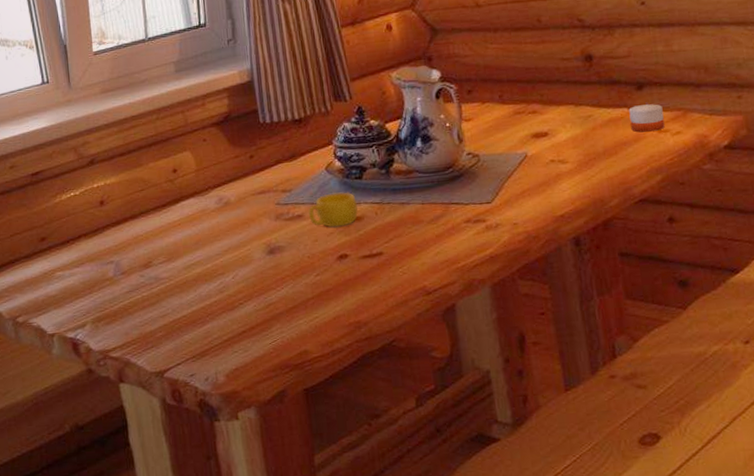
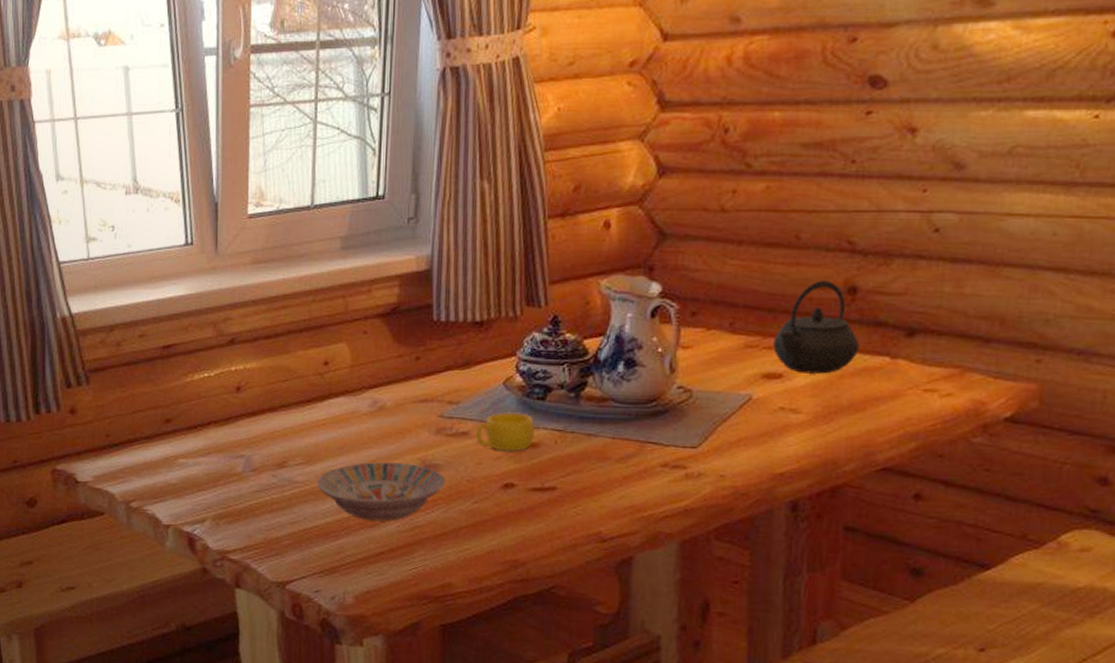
bowl: none [179,248,290,305] -> present [316,462,445,522]
kettle: none [536,52,603,130] -> present [773,280,860,374]
candle: present [629,104,665,132] -> none [889,355,935,389]

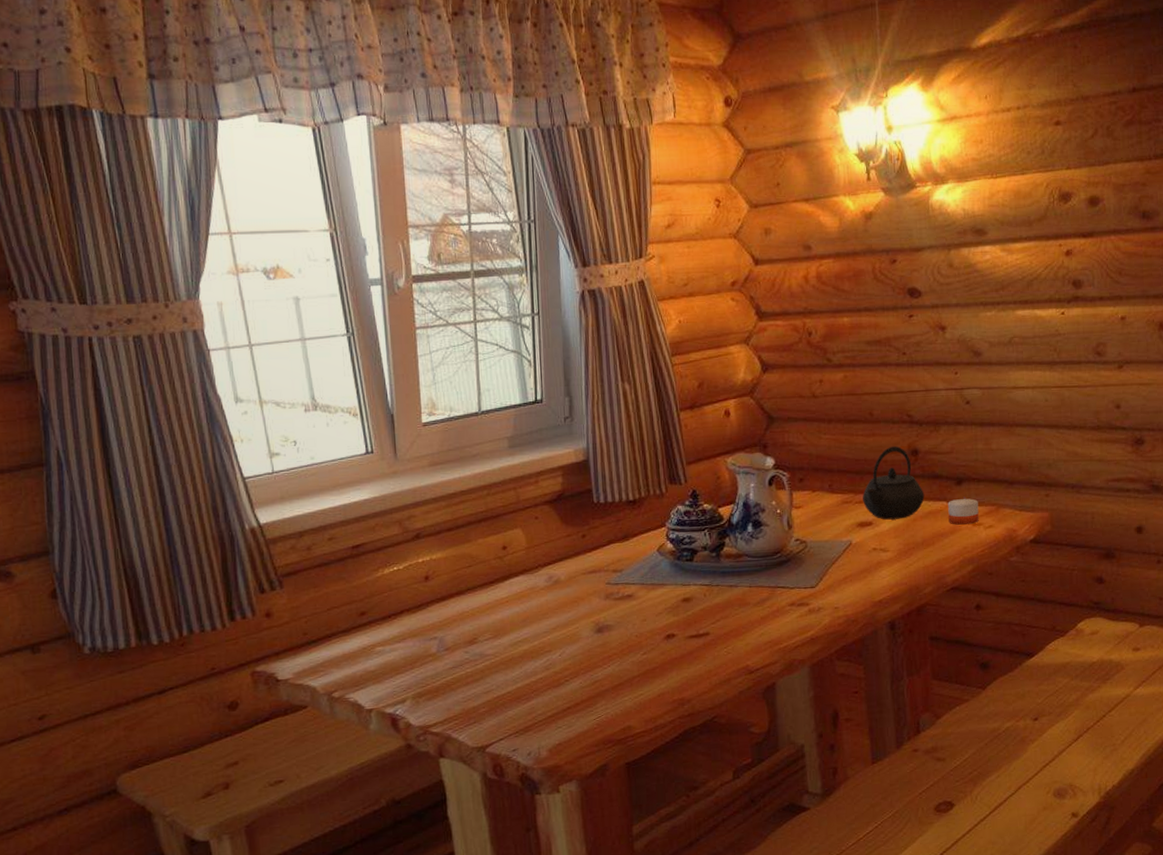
bowl: present [316,462,445,522] -> none [505,627,617,681]
cup: present [475,412,535,452] -> none [638,573,687,608]
candle: none [889,355,935,389] -> present [948,498,979,525]

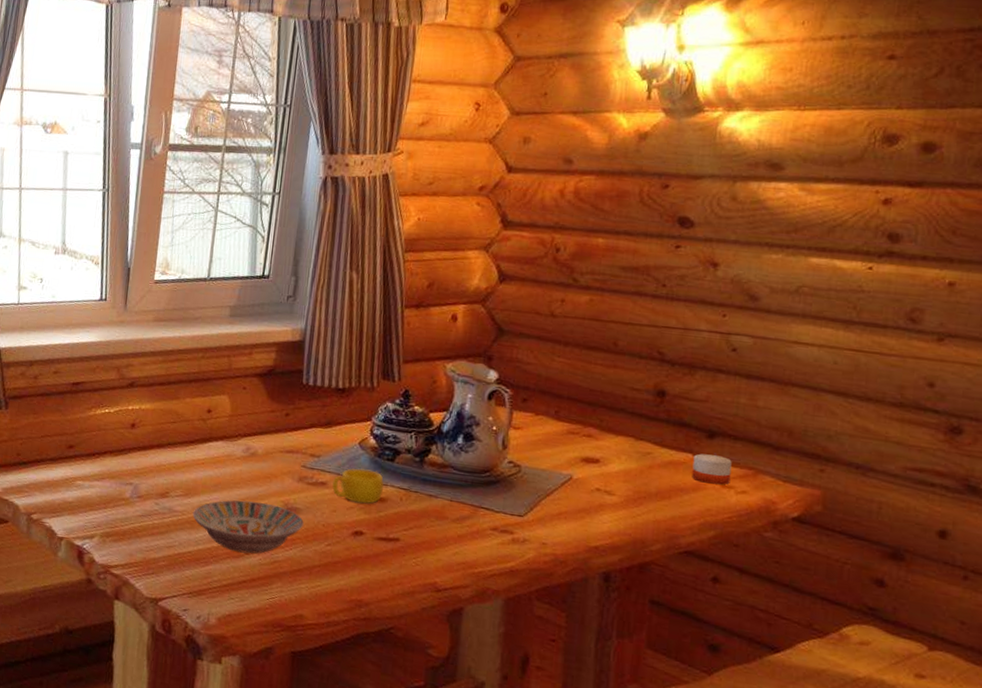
bowl: none [505,627,617,681] -> present [192,500,304,554]
cup: none [638,573,687,608] -> present [332,468,384,504]
kettle: present [863,445,925,520] -> none [592,382,667,463]

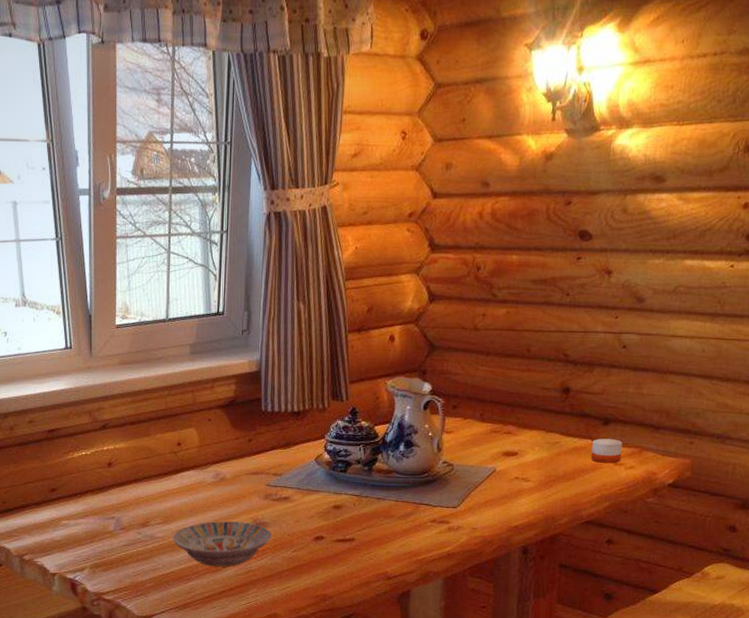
cup: present [332,468,384,504] -> none [294,482,338,512]

